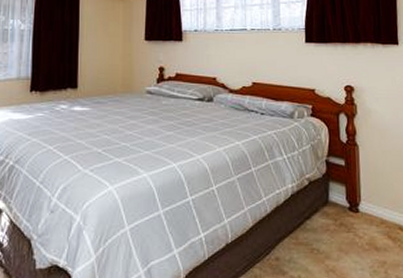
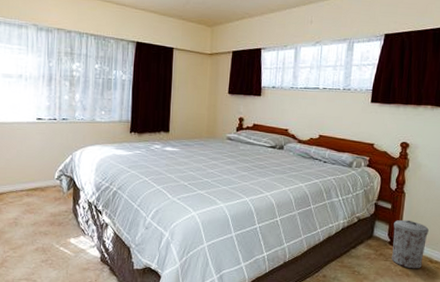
trash can: none [351,178,392,241] -> present [392,220,429,269]

